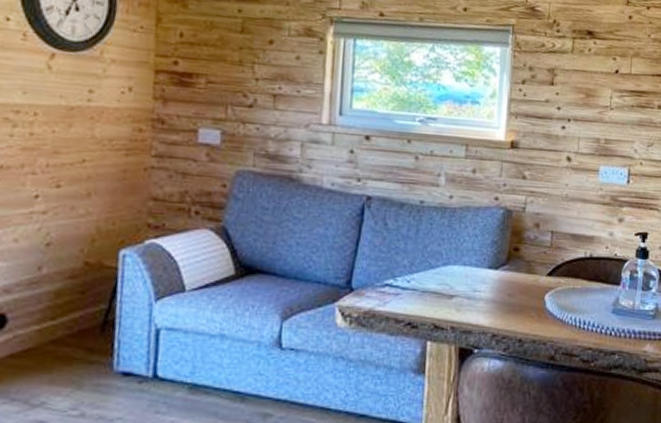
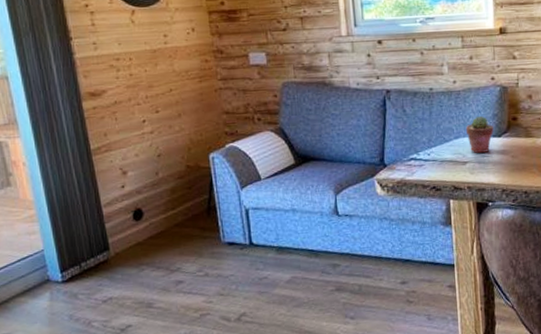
potted succulent: none [457,240,491,288] -> present [465,115,494,154]

